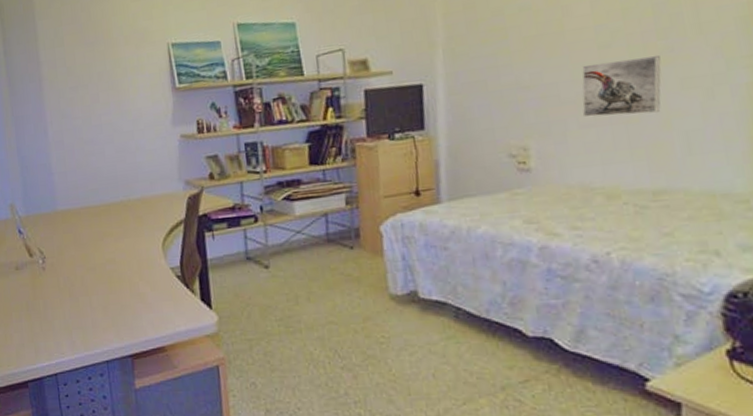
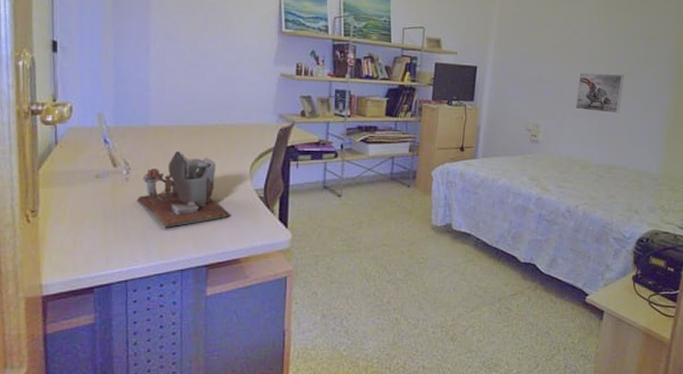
desk organizer: none [55,233,149,317] -> present [136,150,230,228]

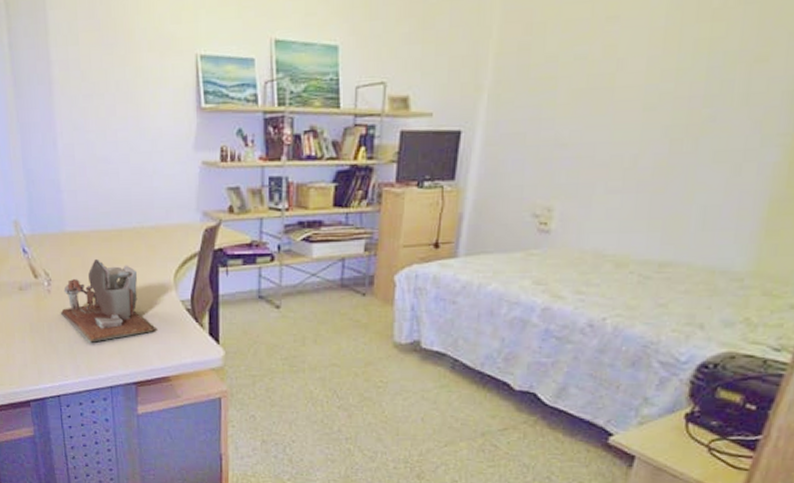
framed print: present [576,73,624,114] -> none [613,123,701,185]

